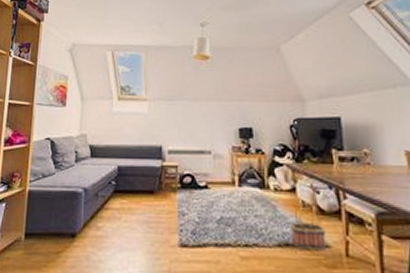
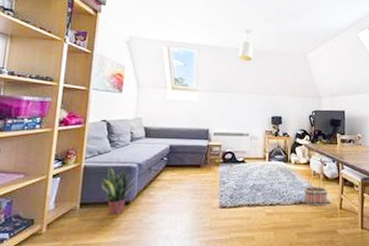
potted plant: none [46,191,82,248] -> present [101,166,136,214]

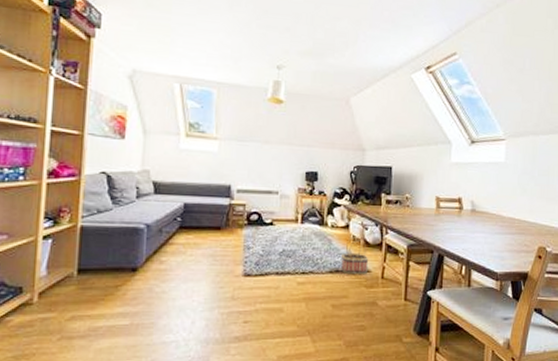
potted plant: present [101,166,136,214] -> none [102,227,145,282]

